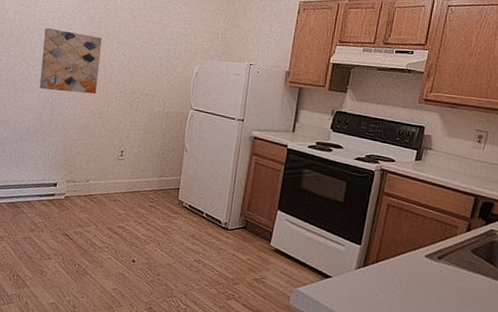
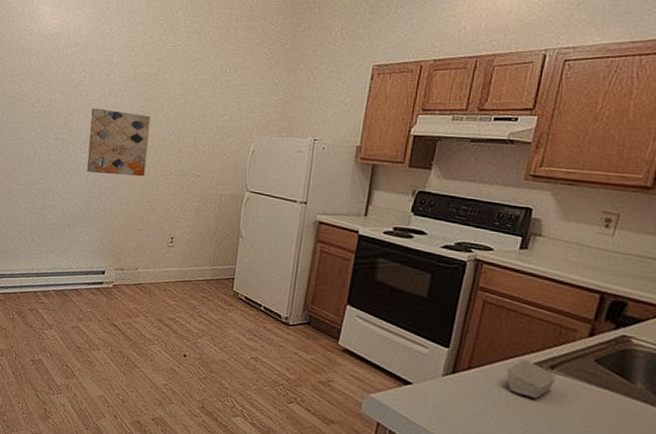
soap bar: none [405,252,443,284] -> present [506,359,556,398]

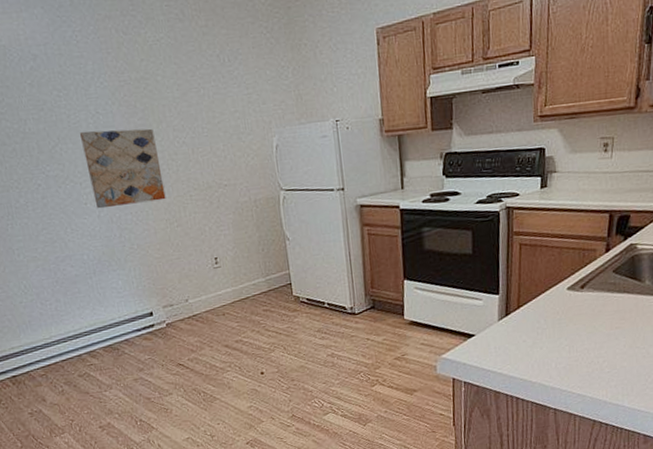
soap bar: present [506,359,556,398] -> none [548,286,587,318]

